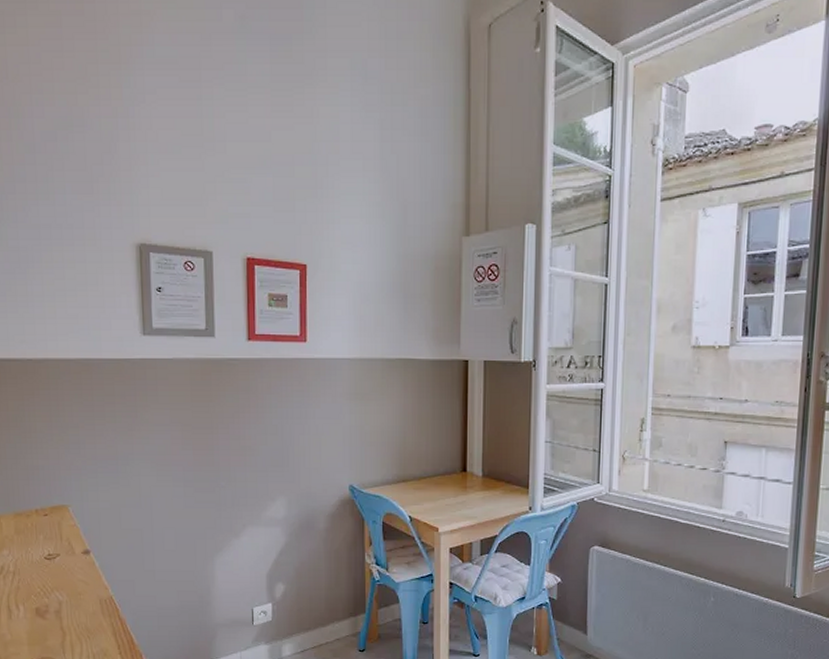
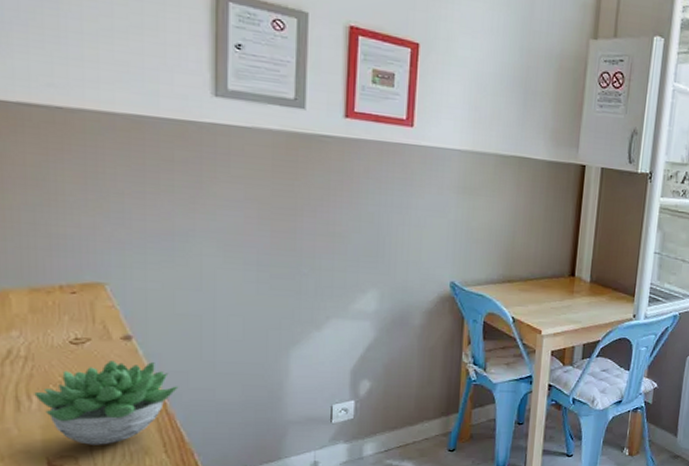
succulent plant: none [21,573,128,648] -> present [34,361,179,445]

